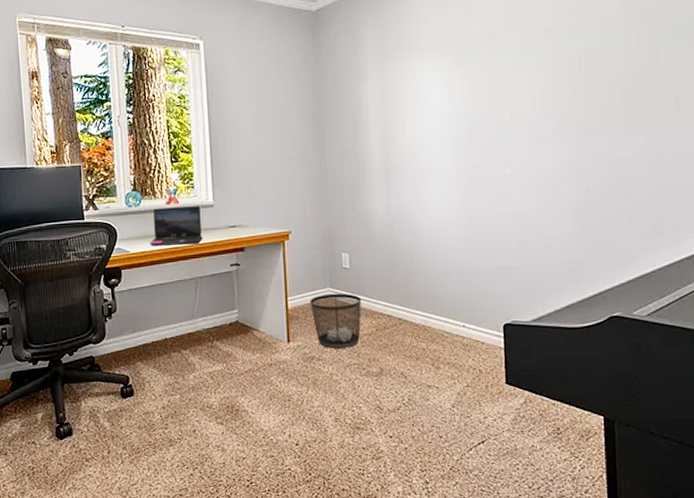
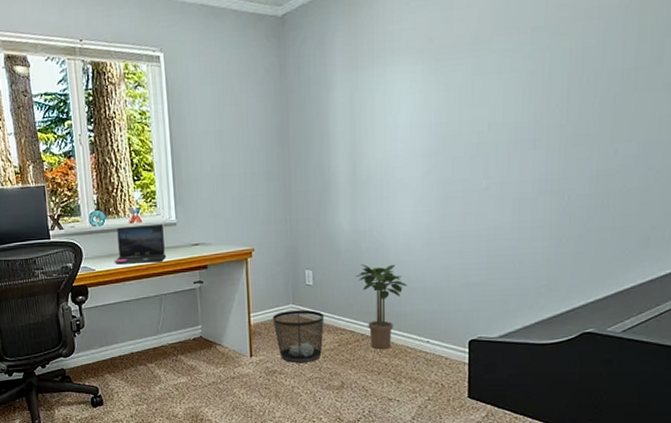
potted plant: none [391,248,441,335] -> present [356,264,407,350]

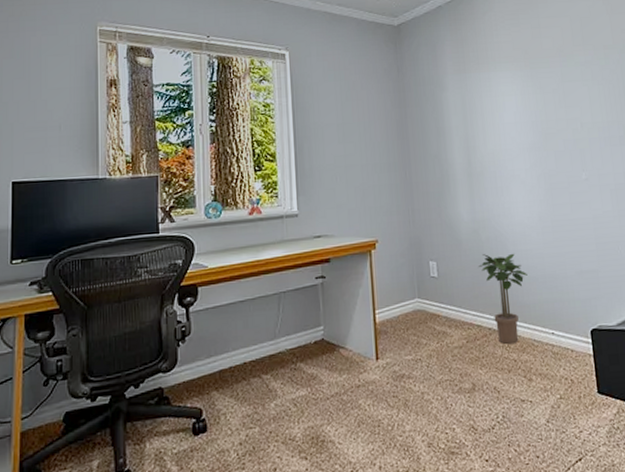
laptop: present [115,224,167,264] -> none [230,216,287,260]
waste bin: present [272,309,324,363] -> none [398,304,451,365]

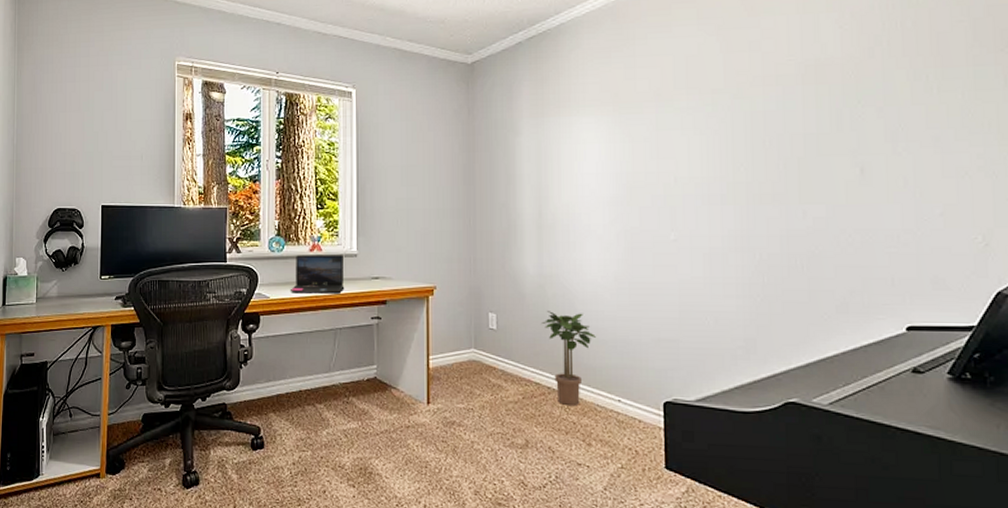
laptop: none [230,216,287,260] -> present [291,255,345,294]

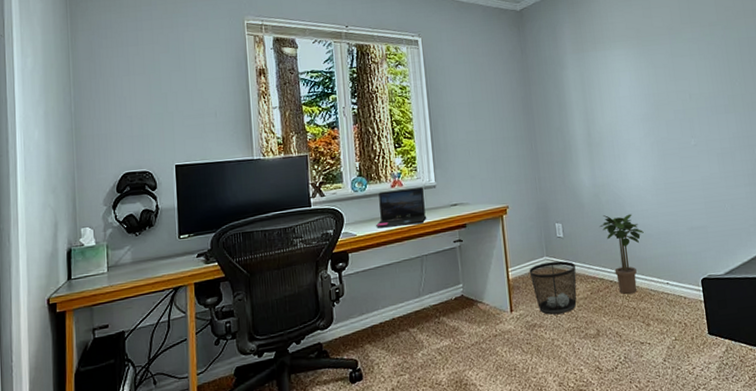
waste bin: none [453,355,507,415] -> present [529,261,577,315]

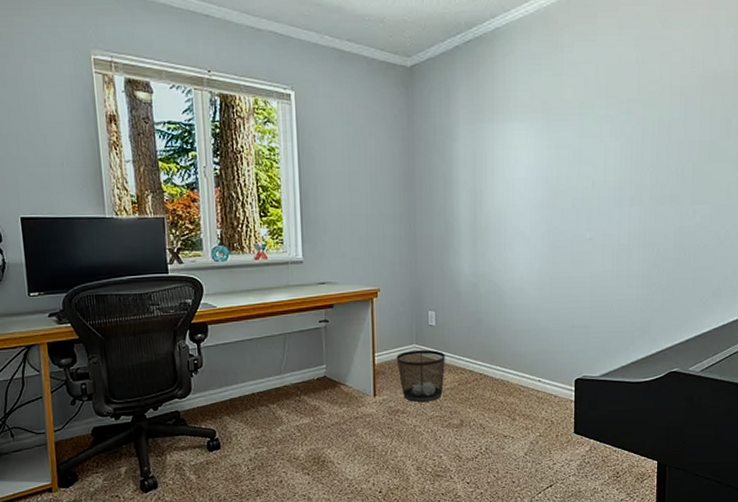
laptop: present [376,187,427,228] -> none [238,262,292,302]
potted plant: present [600,213,644,295] -> none [475,306,521,389]

